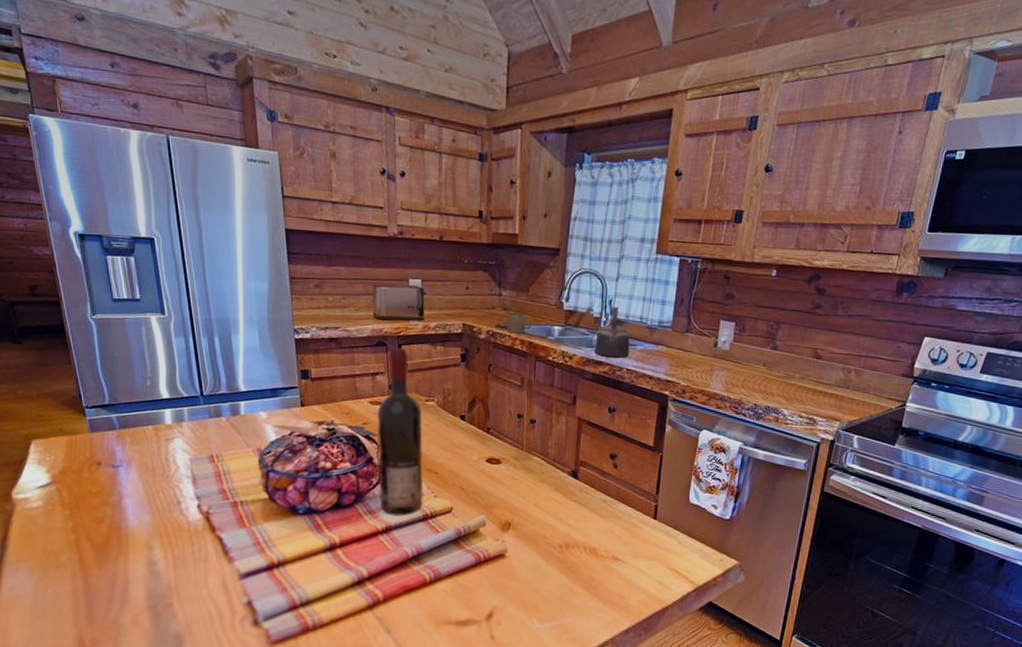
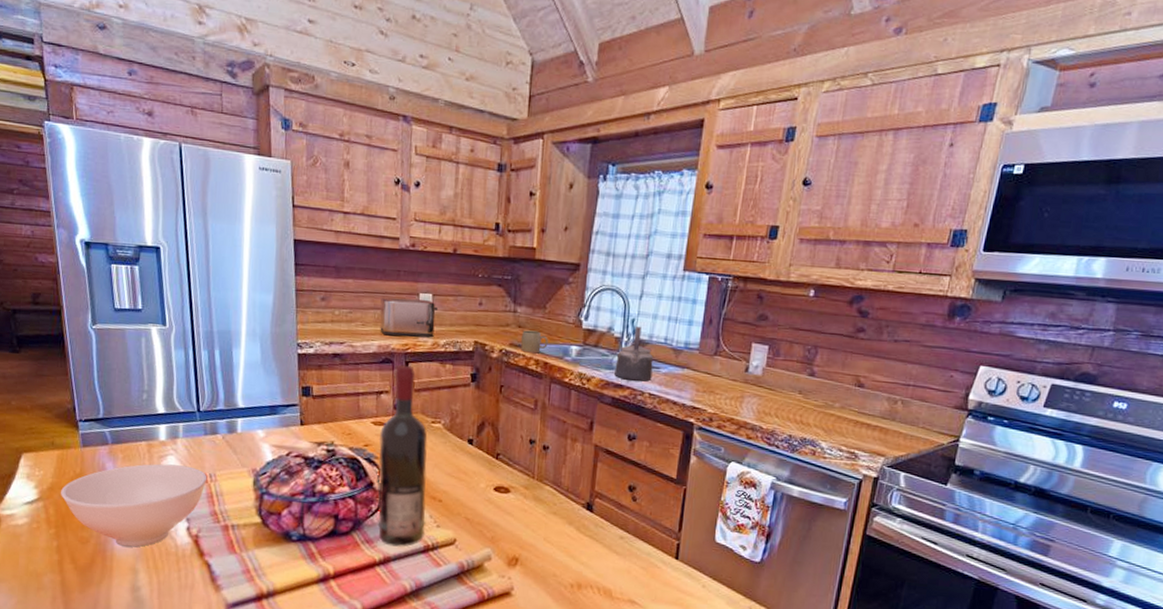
bowl: none [73,446,214,525] -> present [61,463,208,547]

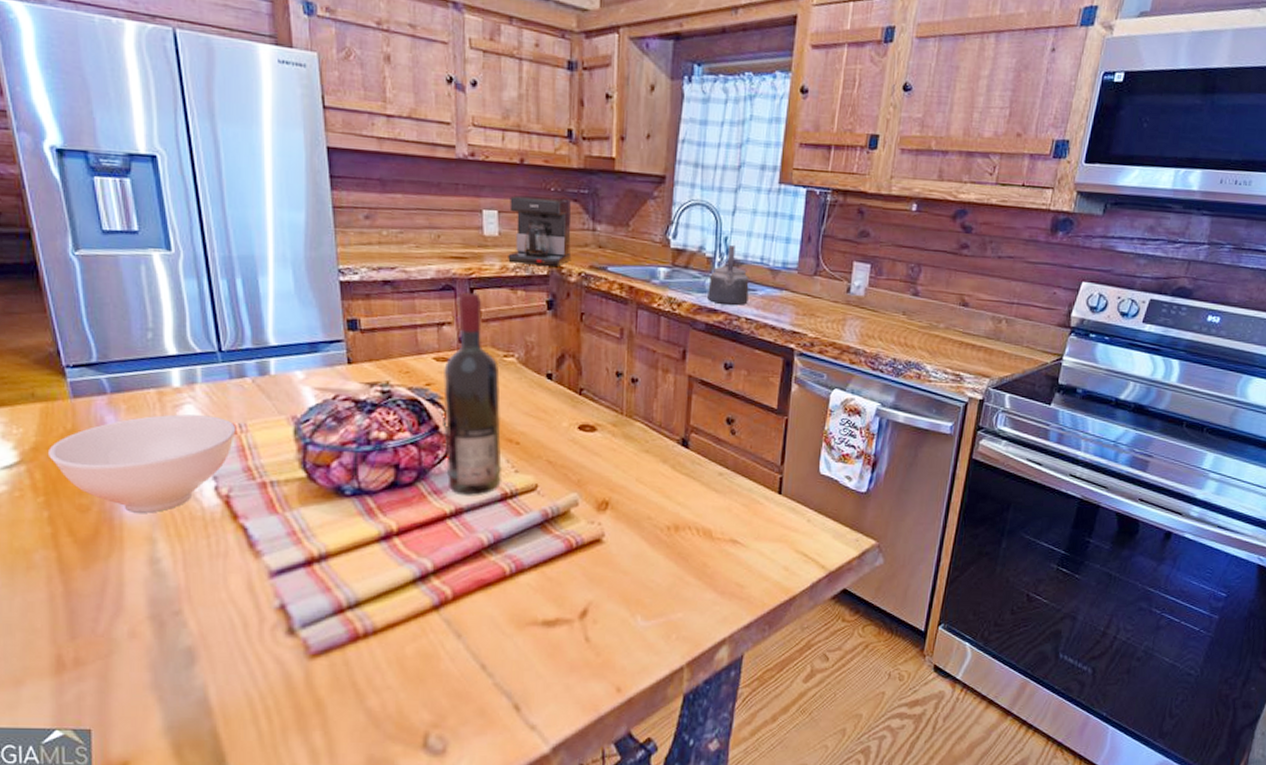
toaster: present [380,297,437,338] -> none [436,214,504,261]
coffee maker: none [439,280,496,344] -> present [508,194,572,266]
mug: present [520,330,548,354] -> none [601,250,633,277]

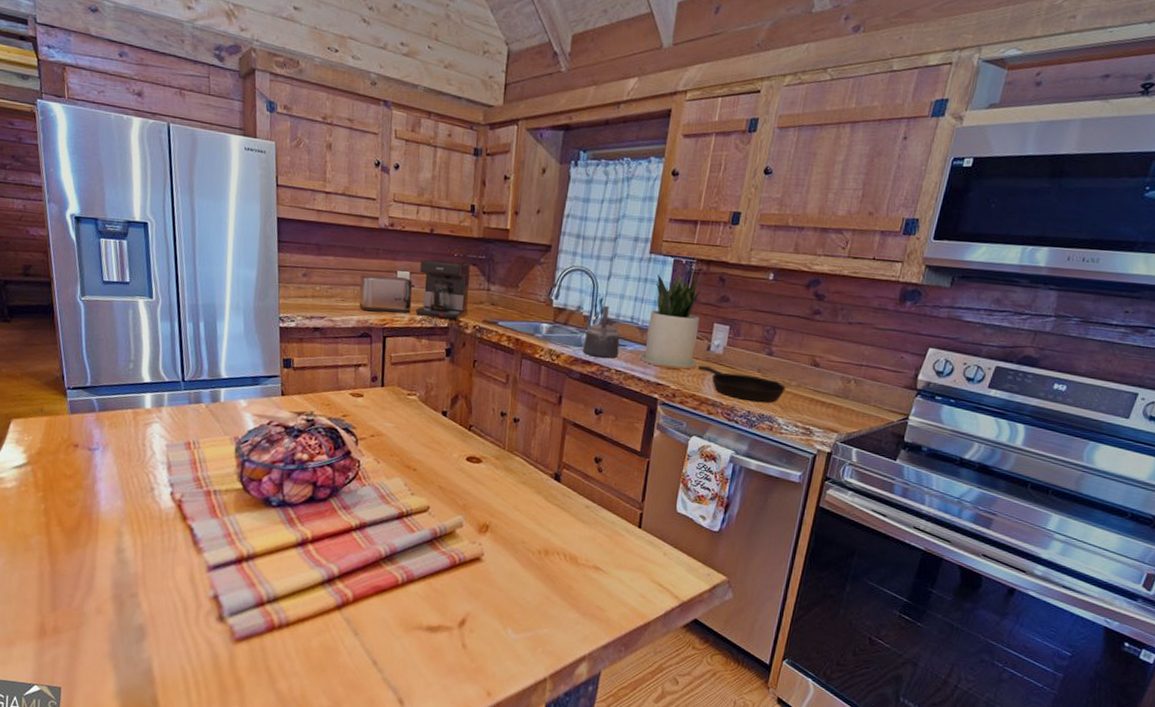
bowl: present [49,414,236,513] -> none [49,431,191,511]
toaster: none [436,214,504,261] -> present [359,274,414,314]
wine bottle: present [442,292,502,498] -> none [355,339,404,514]
planter: none [771,207,842,315] -> present [639,274,705,370]
frying pan: none [836,309,933,349] -> present [697,365,786,403]

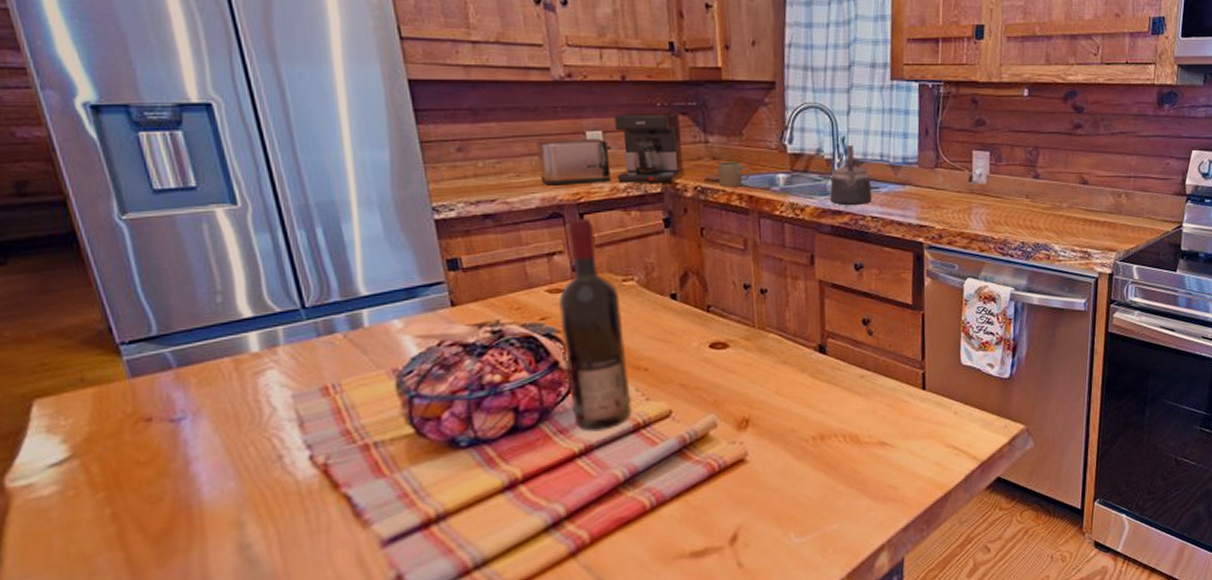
wine bottle: none [355,339,404,514] -> present [558,217,632,433]
mug: none [493,307,520,330] -> present [717,161,750,187]
planter: present [639,274,705,370] -> none [895,102,962,207]
frying pan: present [697,365,786,403] -> none [961,198,1057,232]

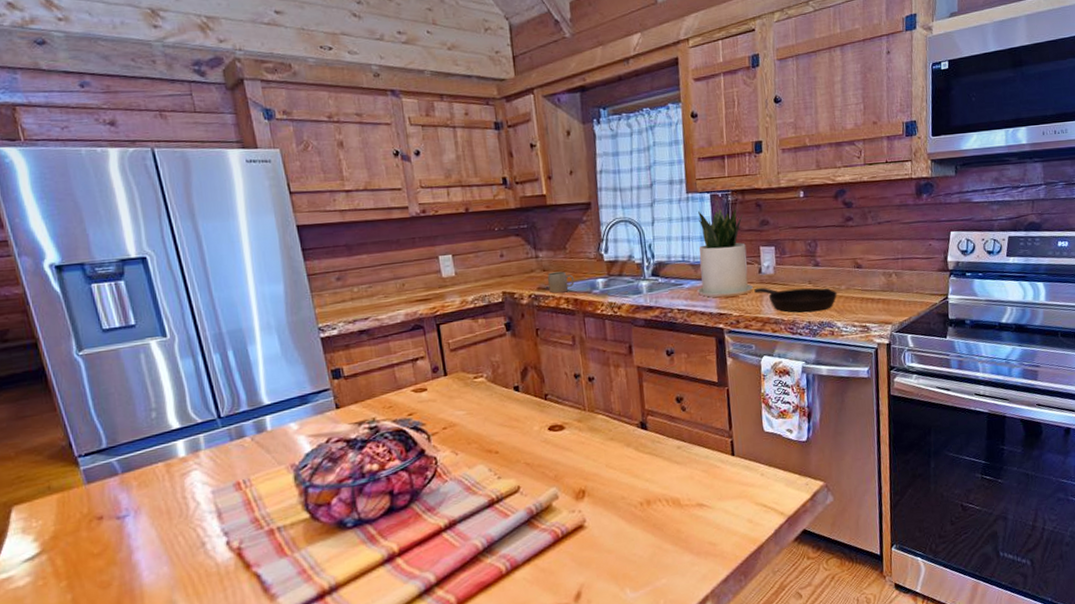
toaster: present [536,139,611,187] -> none [399,261,461,304]
wine bottle: present [558,217,632,433] -> none [422,327,487,509]
coffee maker: present [614,112,686,184] -> none [461,235,521,297]
kettle: present [830,144,872,205] -> none [641,249,678,301]
planter: none [895,102,962,207] -> present [697,207,754,298]
frying pan: none [961,198,1057,232] -> present [753,287,837,313]

